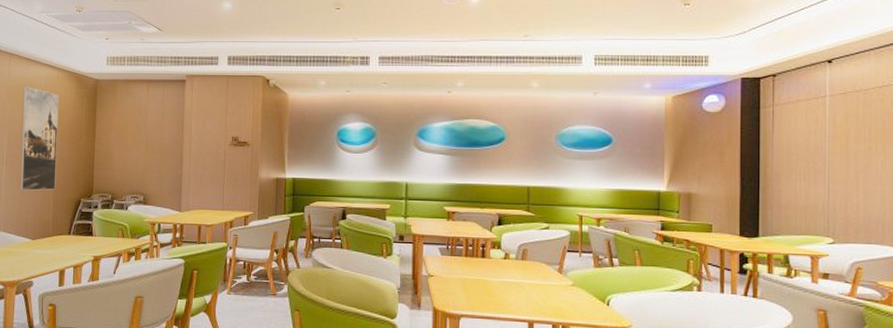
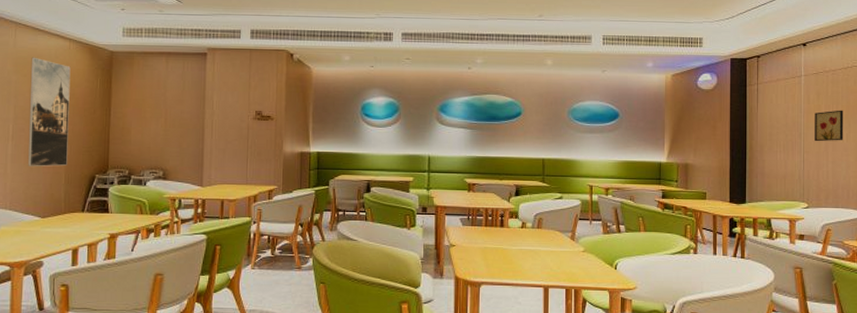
wall art: none [842,134,878,170] -> present [815,110,844,142]

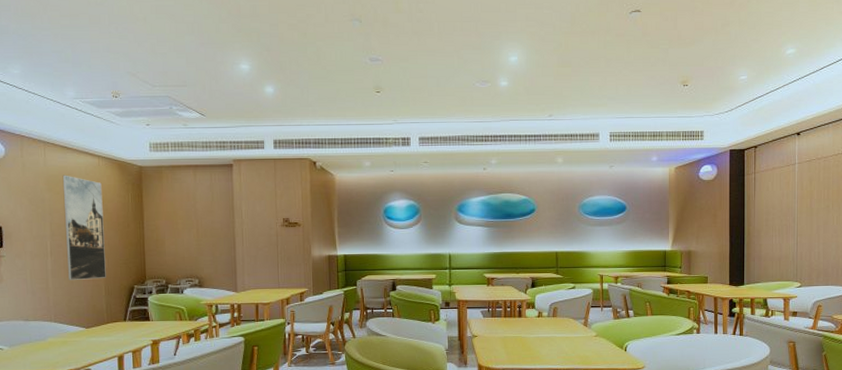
wall art: present [815,110,844,142] -> none [807,194,834,225]

